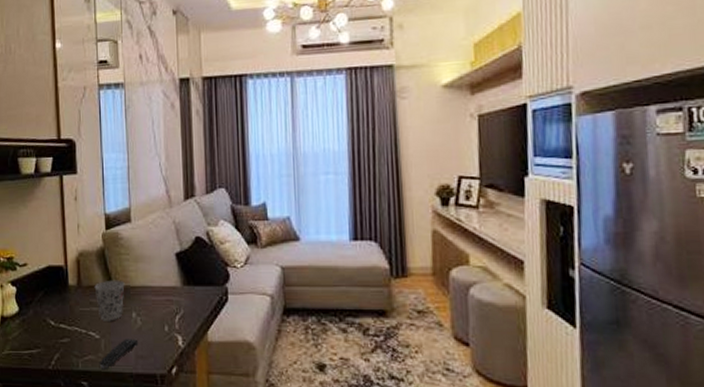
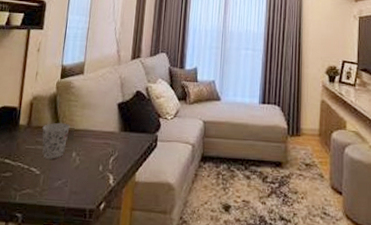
remote control: present [99,338,139,369] -> none [35,175,75,203]

